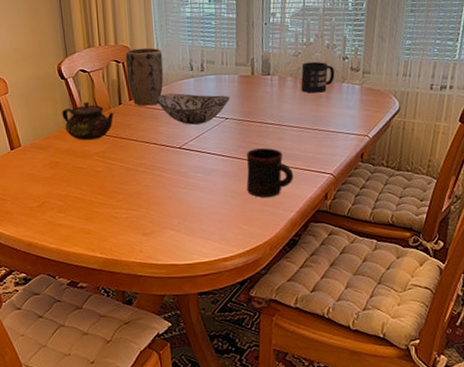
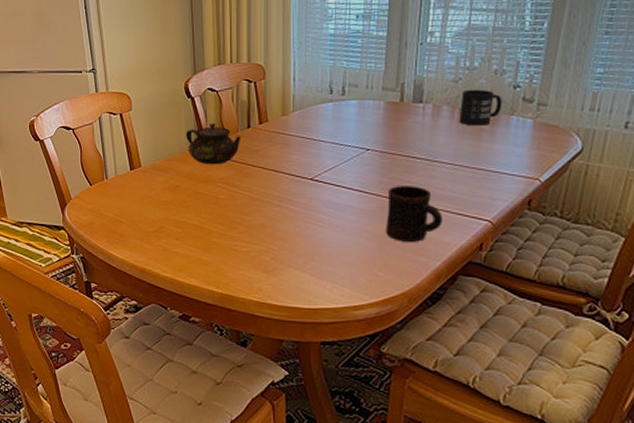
plant pot: present [125,47,164,106] -> none [258,66,300,131]
decorative bowl: present [156,93,231,125] -> none [288,118,374,154]

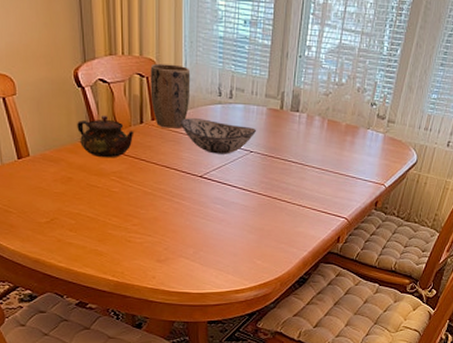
plant pot: none [258,66,300,131] -> present [150,63,191,129]
decorative bowl: none [288,118,374,154] -> present [180,118,257,154]
mug: present [386,186,444,242] -> none [264,186,311,235]
mug: present [459,89,502,126] -> none [327,103,362,137]

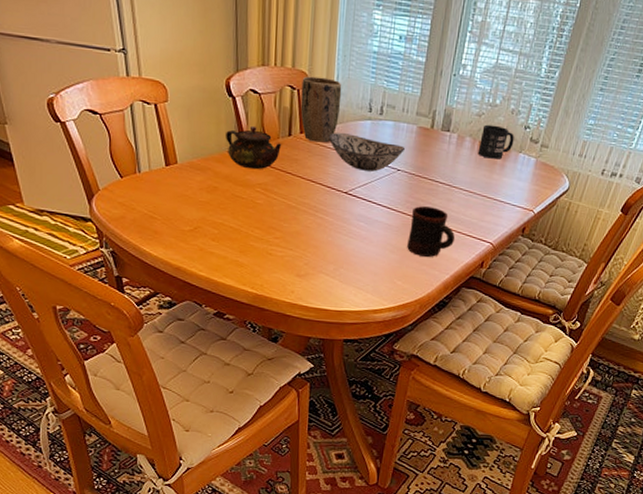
mug: none [264,186,311,235] -> present [407,206,456,257]
mug: none [327,103,362,137] -> present [477,124,514,159]

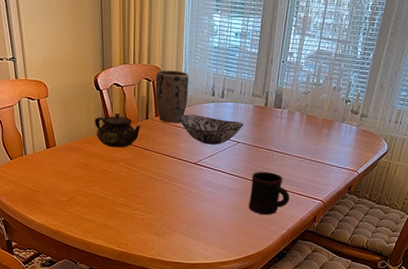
mug: present [477,124,514,159] -> none [306,101,337,129]

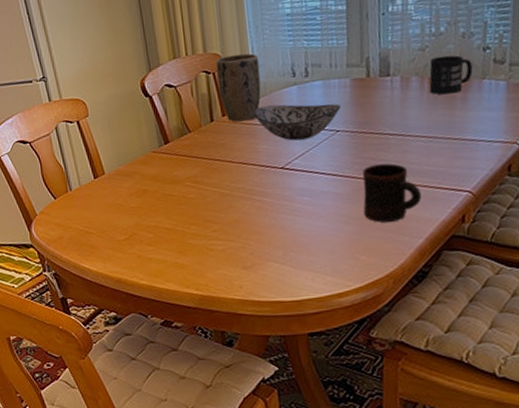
teapot: present [95,112,141,148] -> none [147,120,206,165]
mug: none [306,101,337,129] -> present [429,55,473,95]

